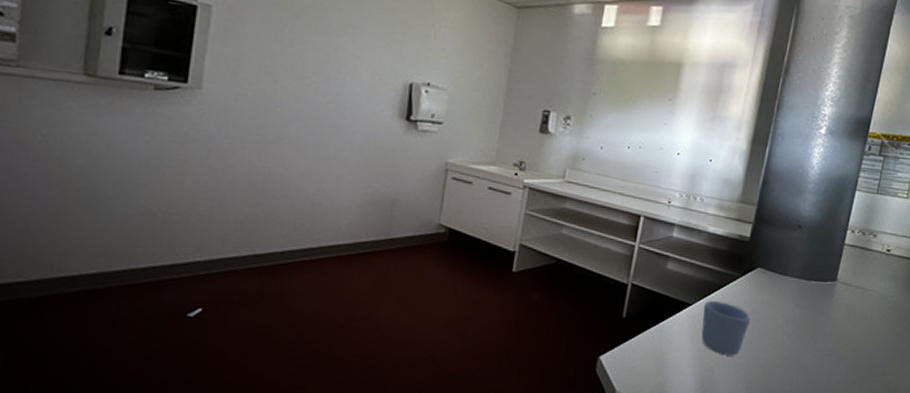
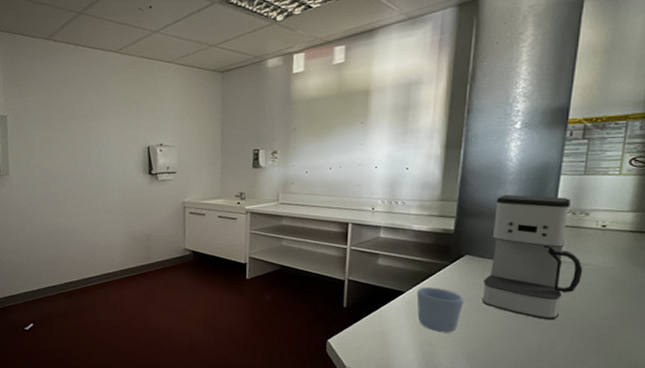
coffee maker: none [768,204,866,349] -> present [482,194,583,320]

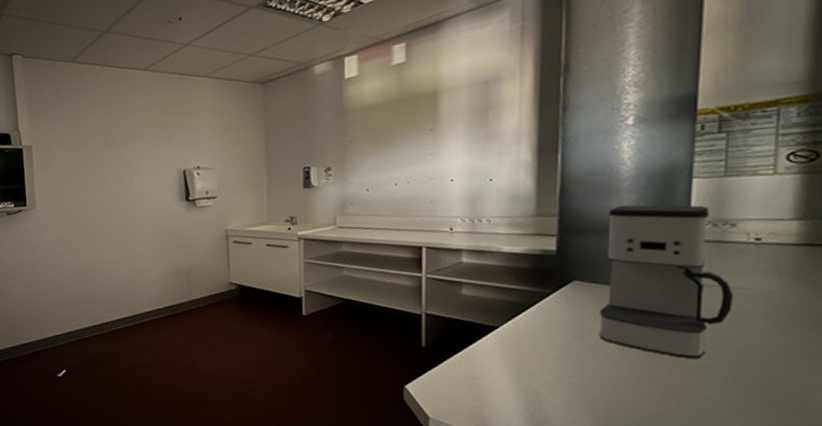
mug: present [416,287,463,333] -> none [513,321,575,376]

